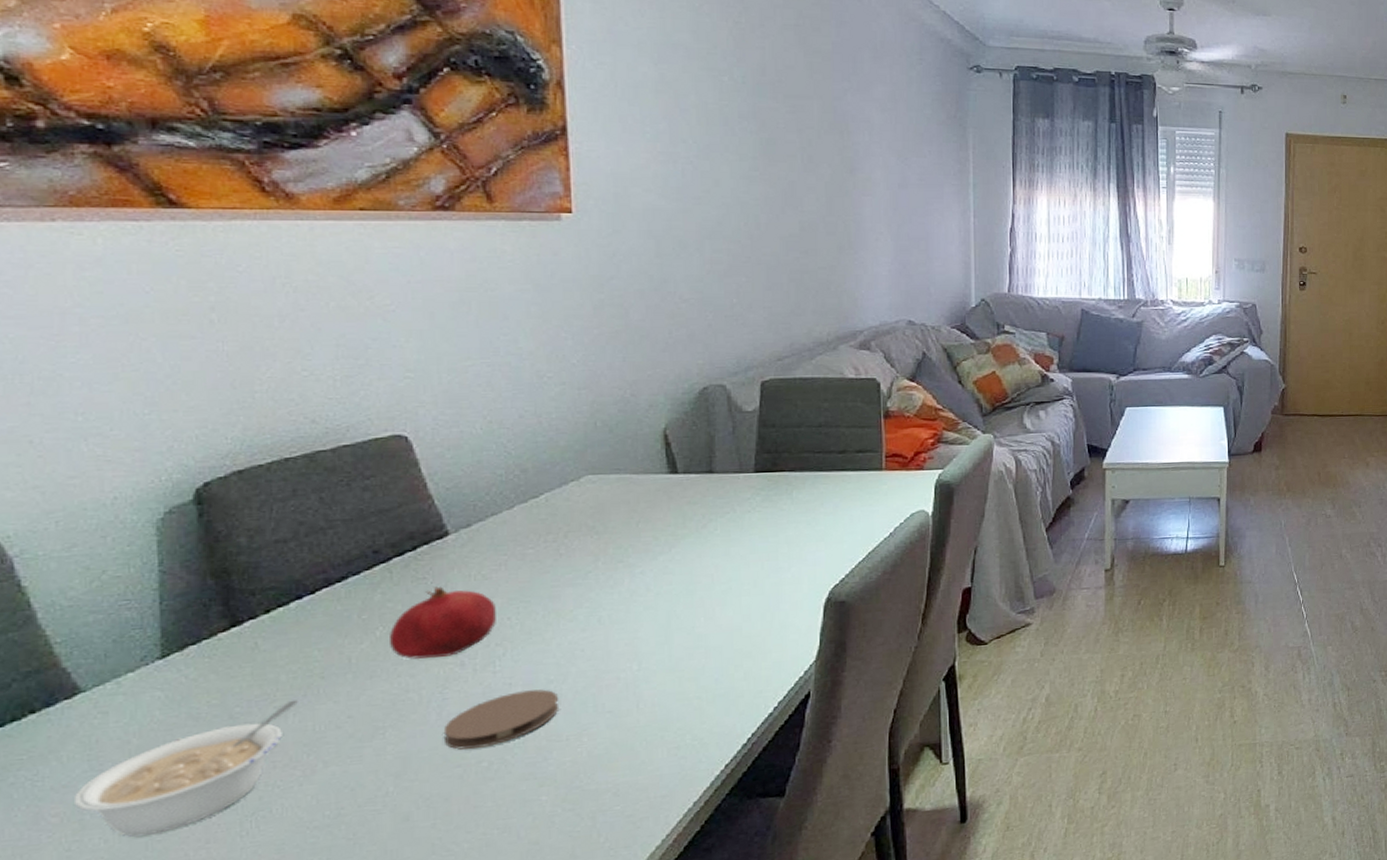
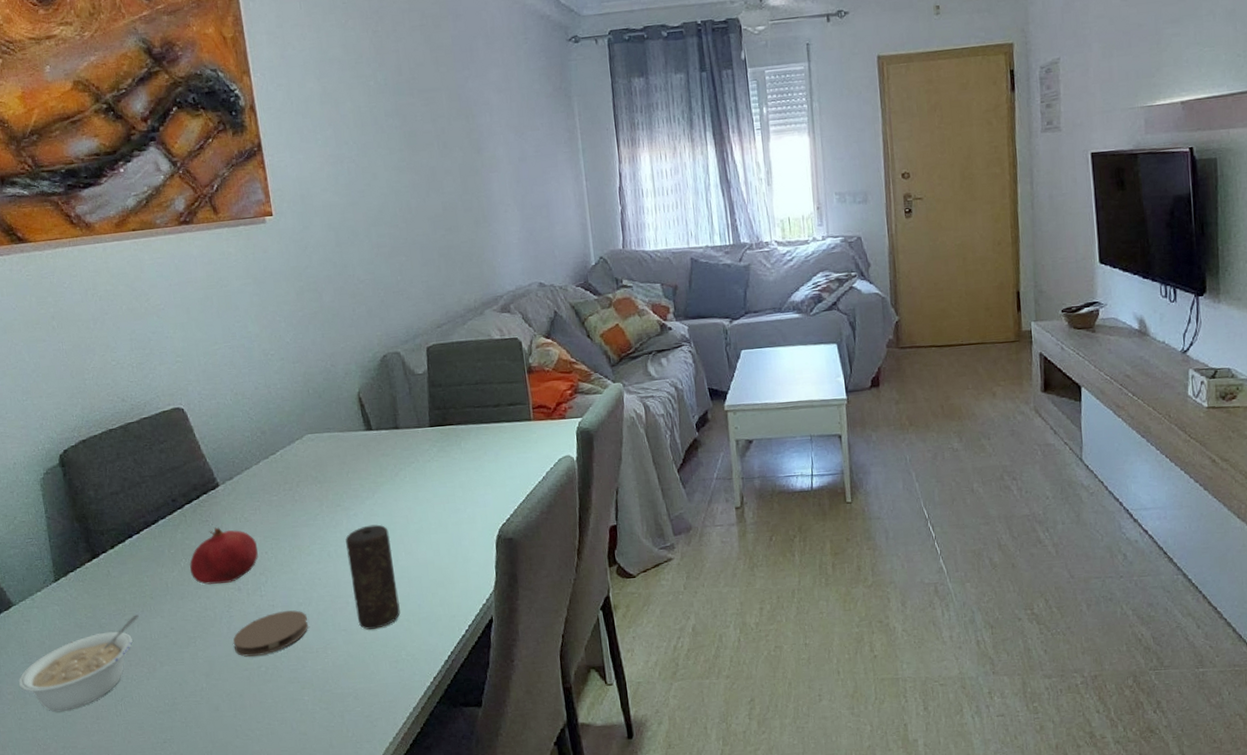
candle: none [625,584,690,711] -> present [345,524,401,630]

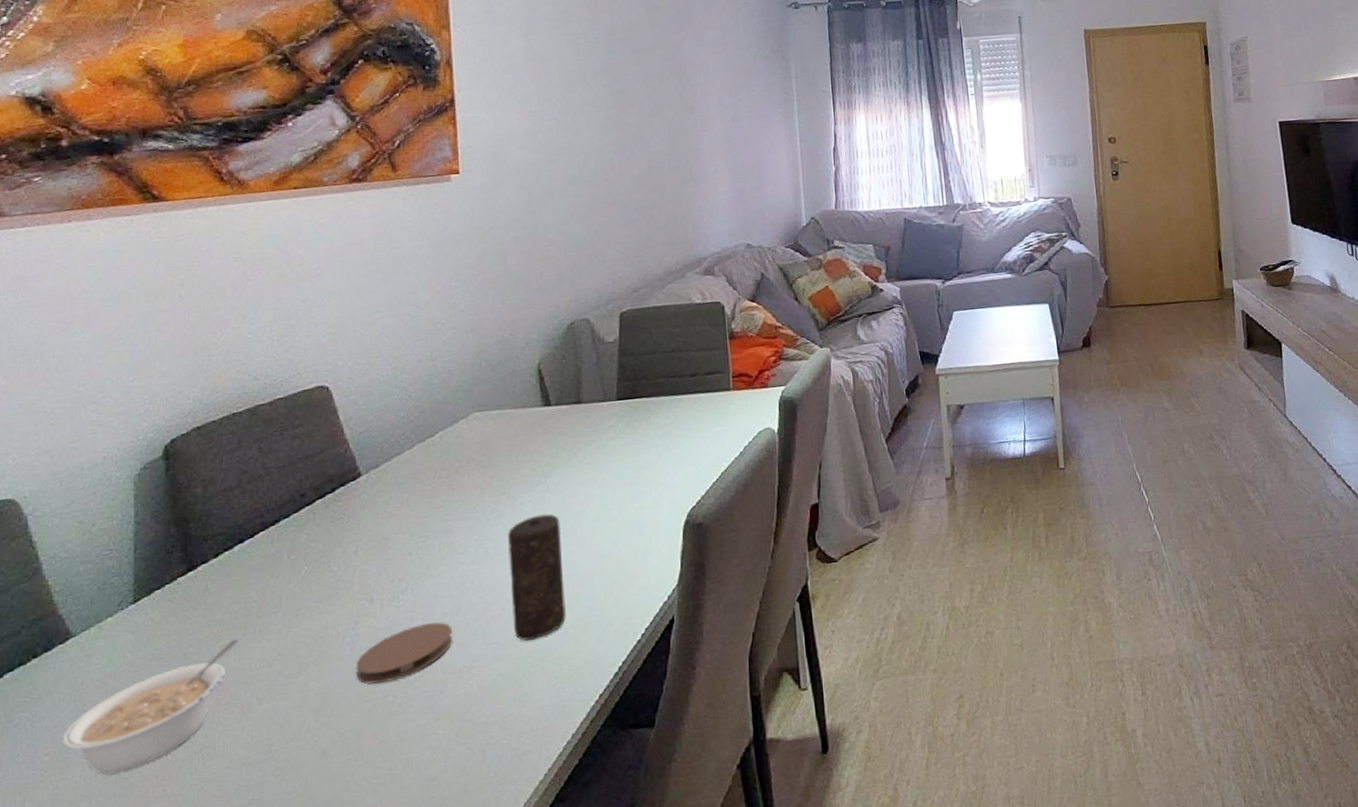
fruit: present [189,527,258,585] -> none [311,525,401,597]

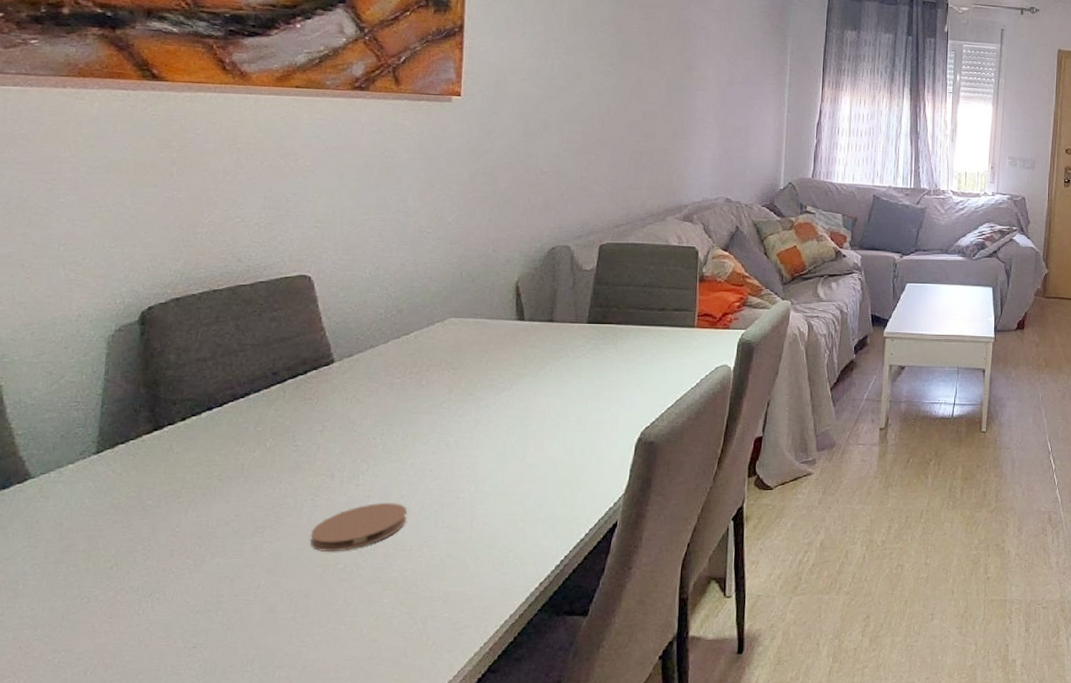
legume: present [63,639,240,775] -> none [13,497,199,607]
candle: present [508,514,566,641] -> none [466,417,522,528]

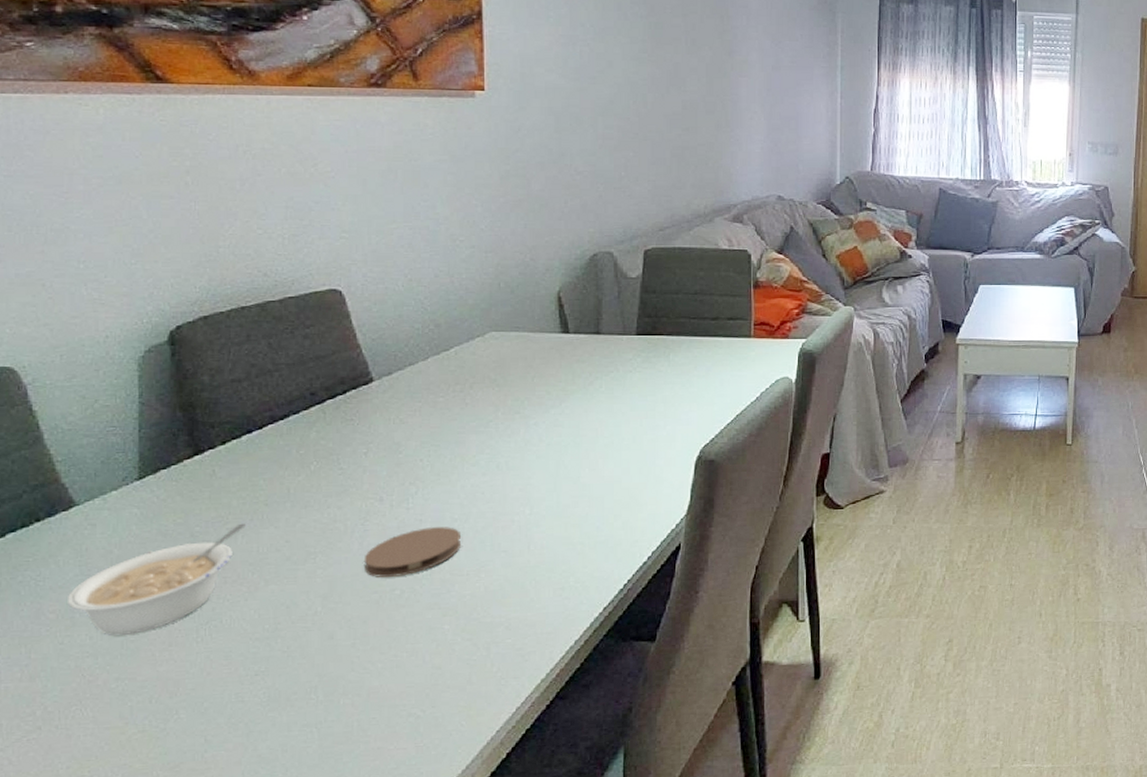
legume: none [13,497,199,607] -> present [68,523,247,636]

